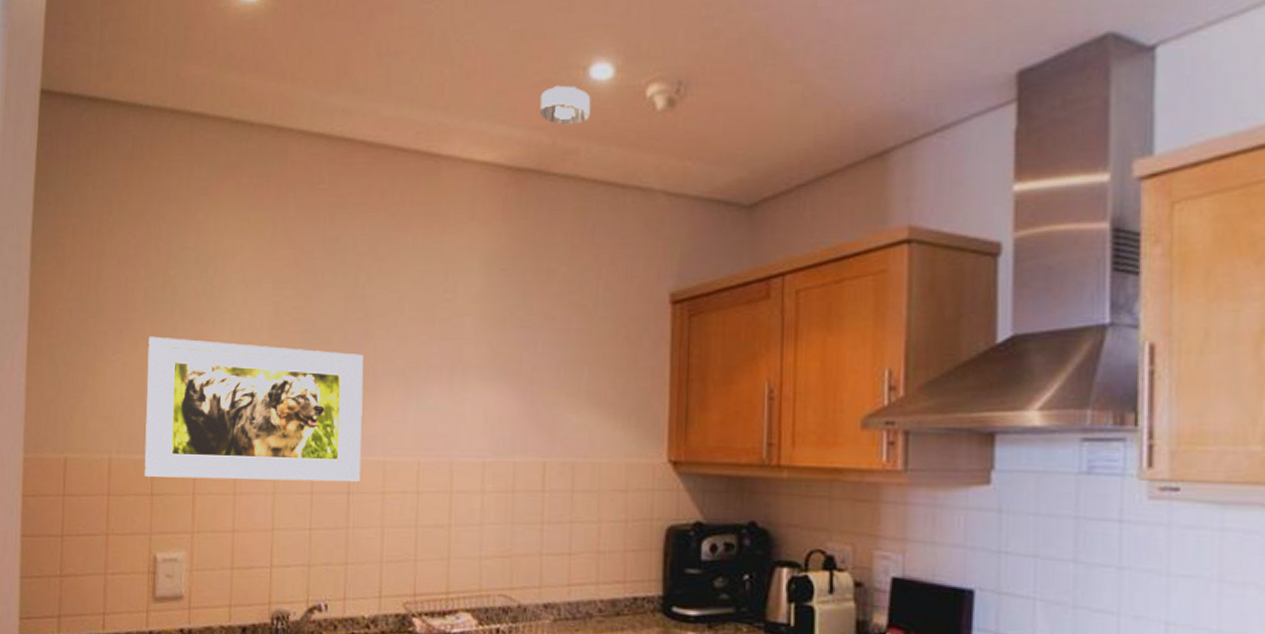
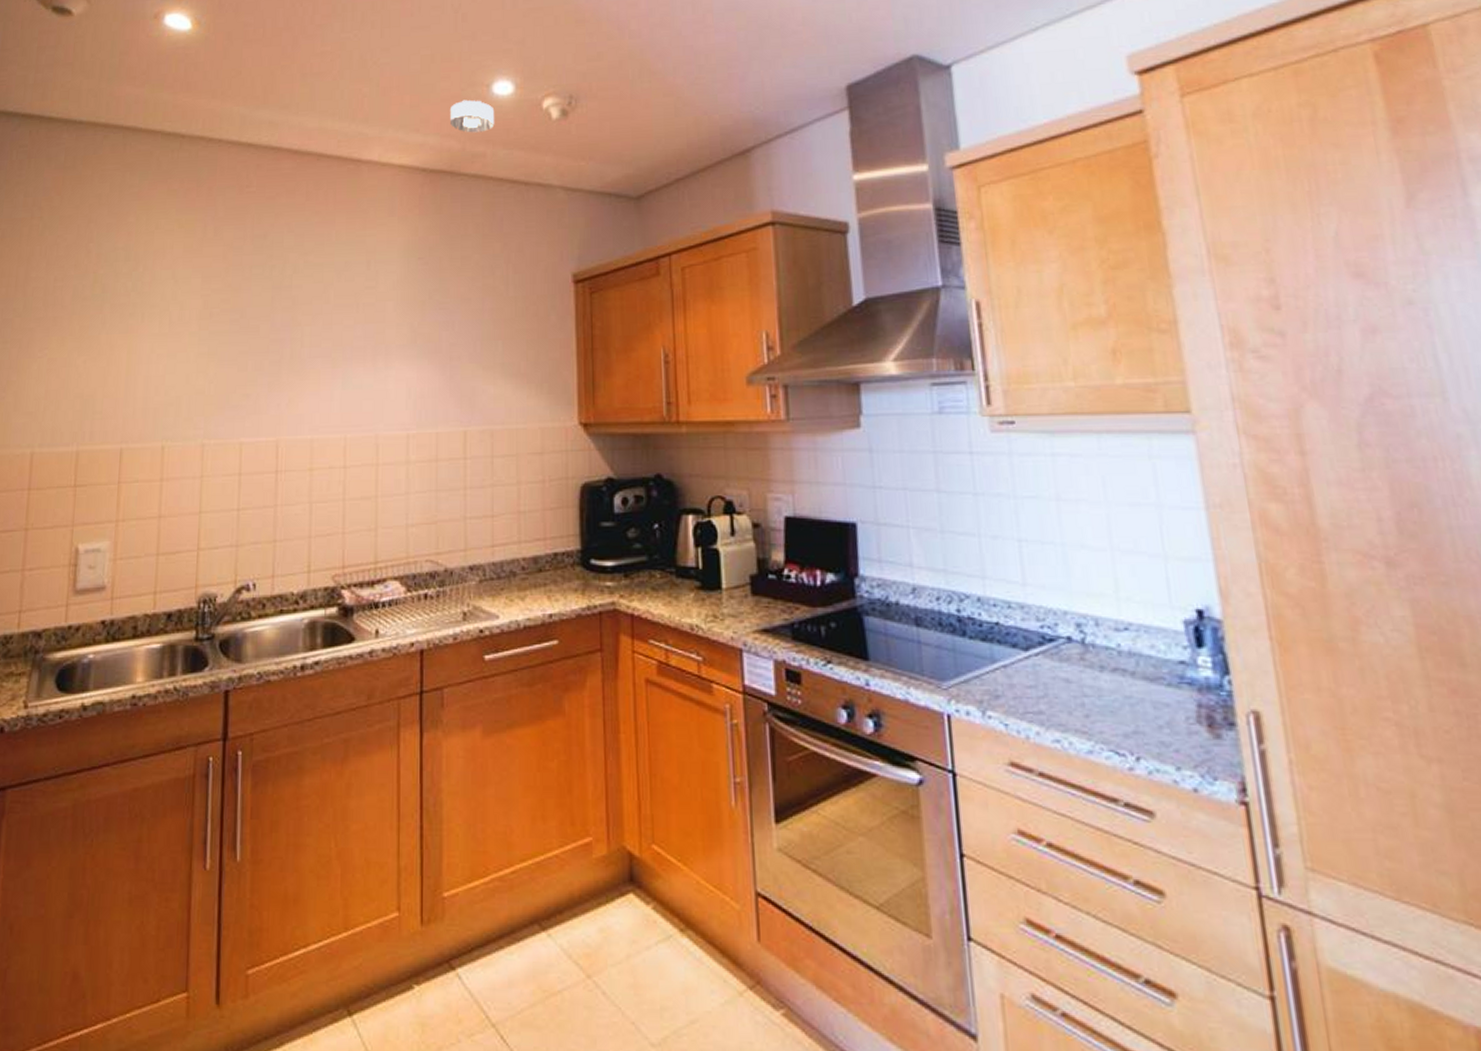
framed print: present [144,336,364,483] -> none [68,332,291,470]

